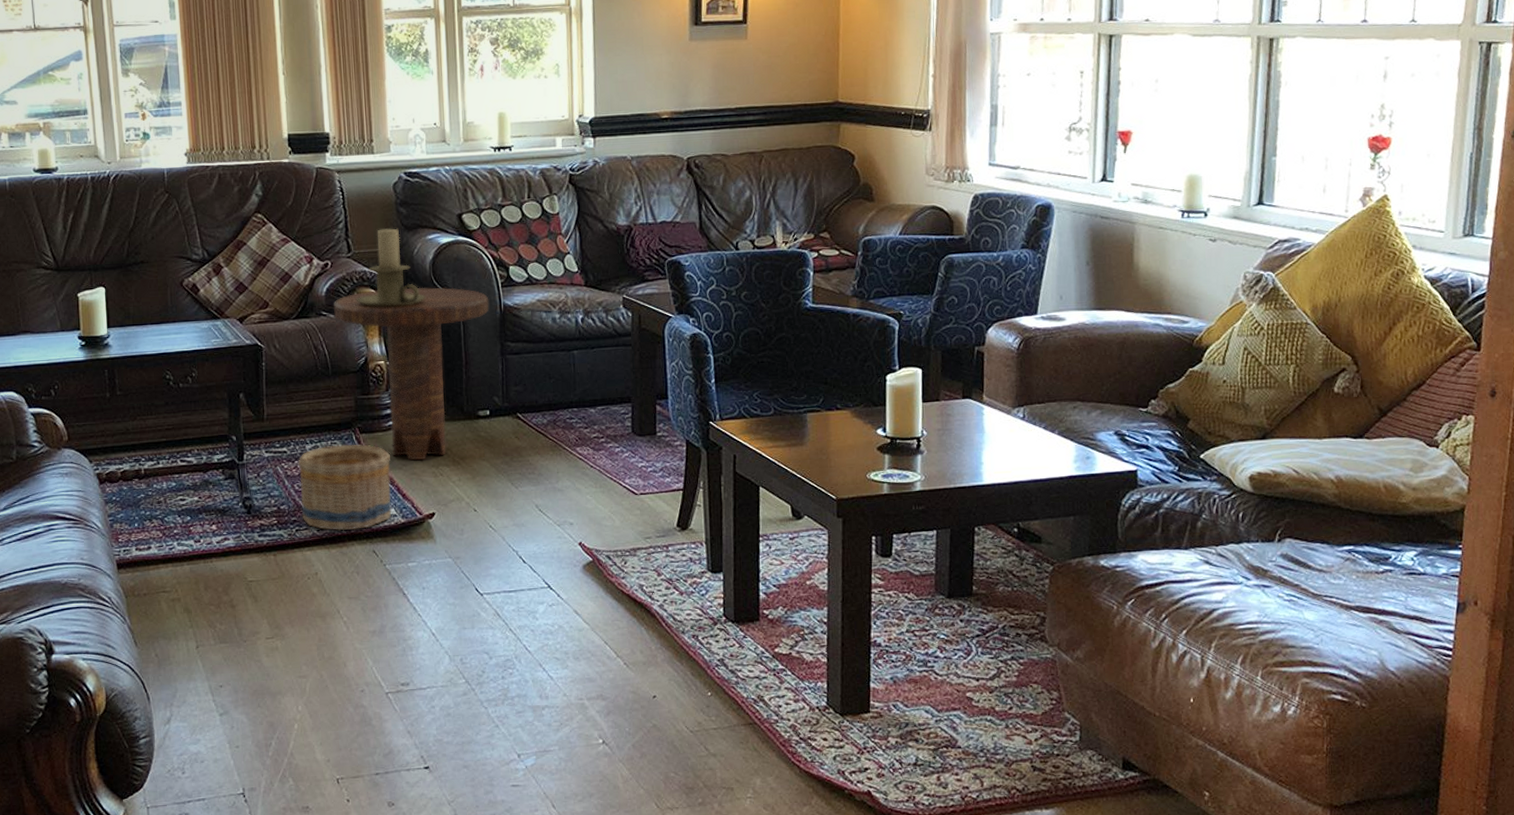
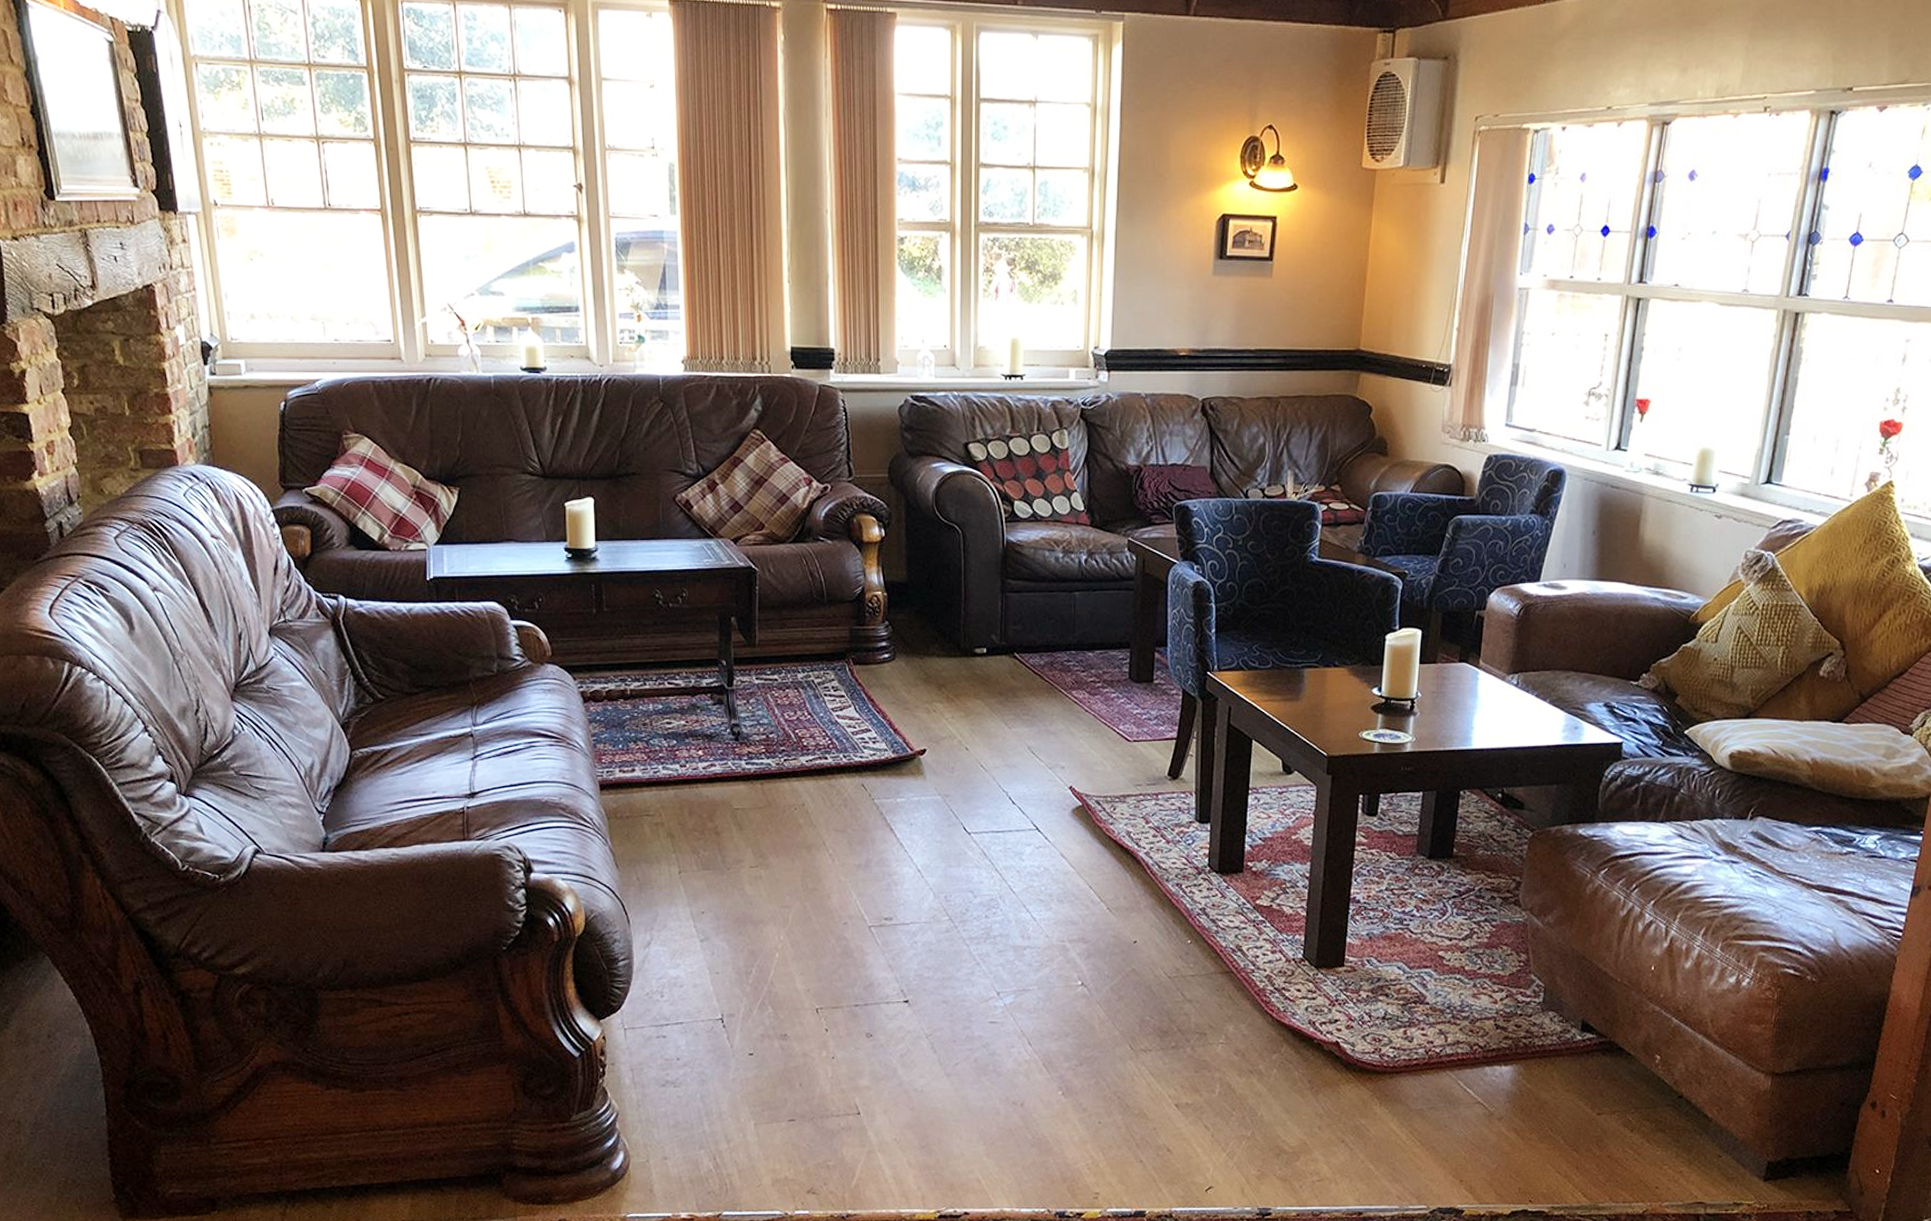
basket: present [298,444,392,531] -> none [788,675,883,763]
side table: present [334,287,490,461] -> none [832,517,992,696]
candle holder: present [356,228,427,308] -> none [855,454,928,537]

